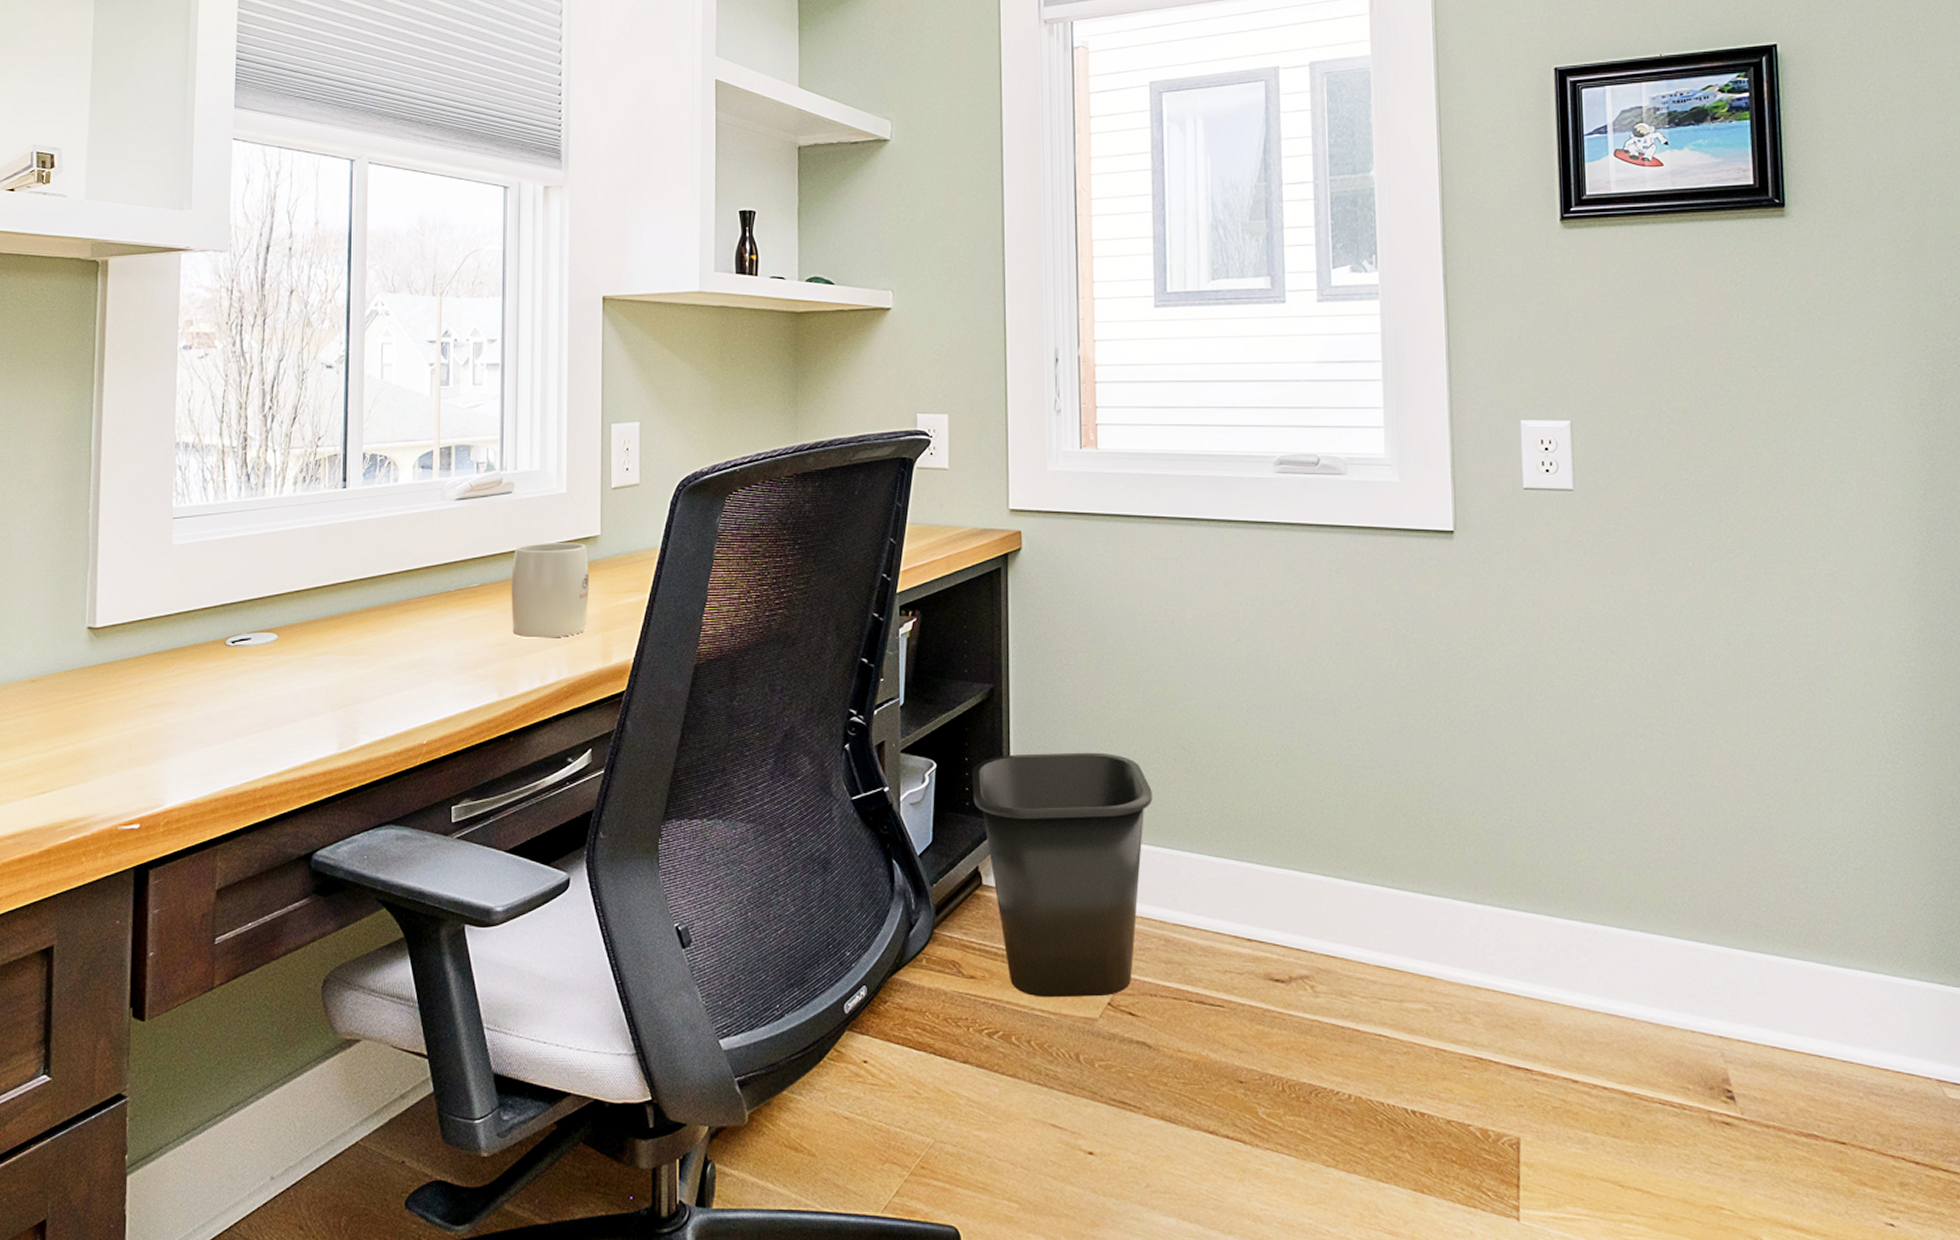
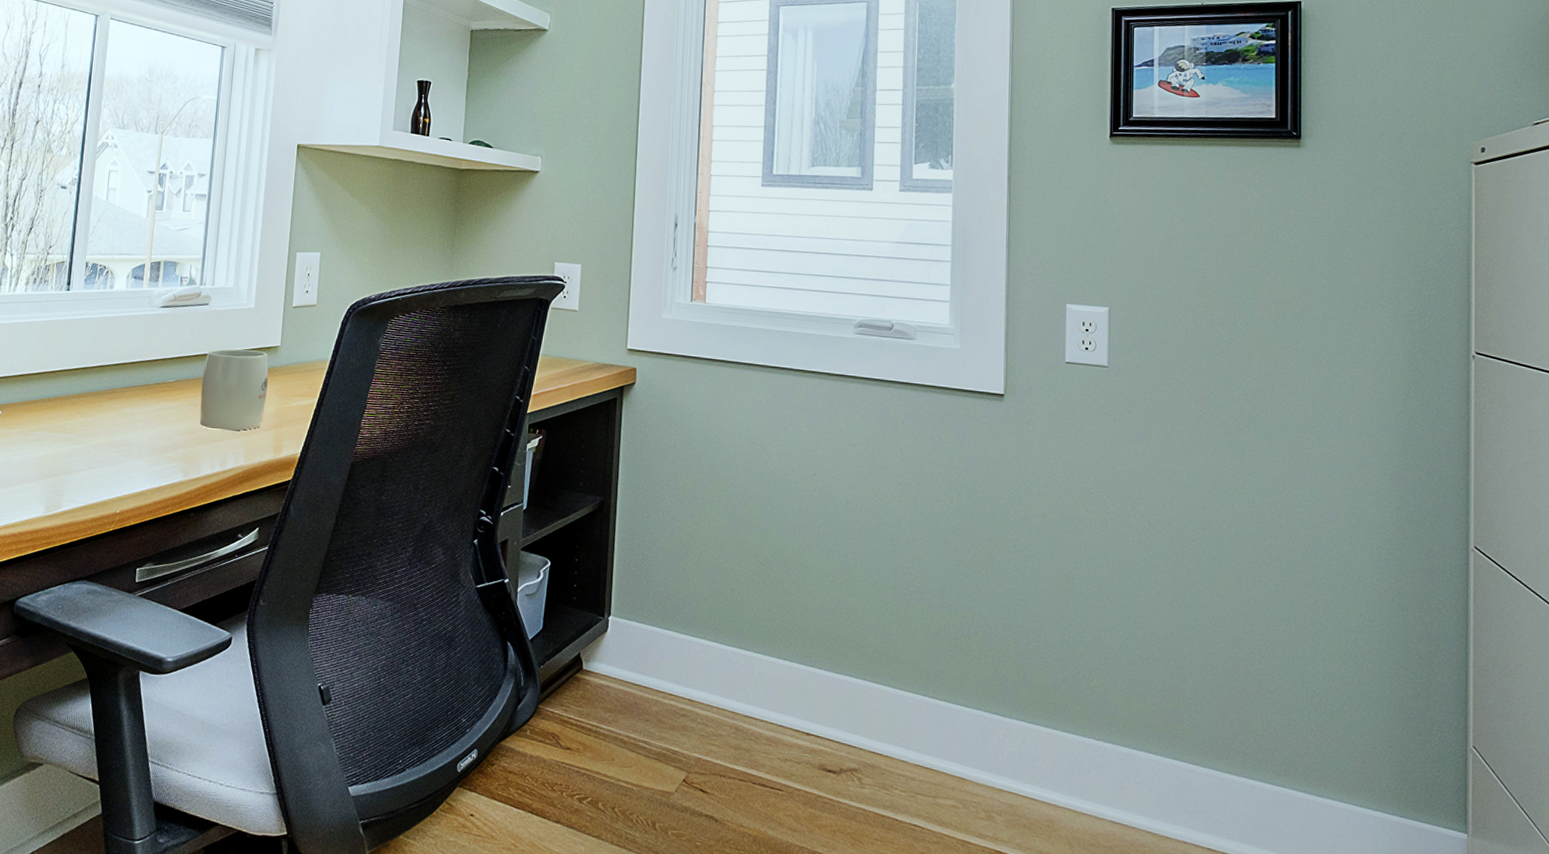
waste bin: present [971,752,1152,998] -> none [580,558,733,774]

